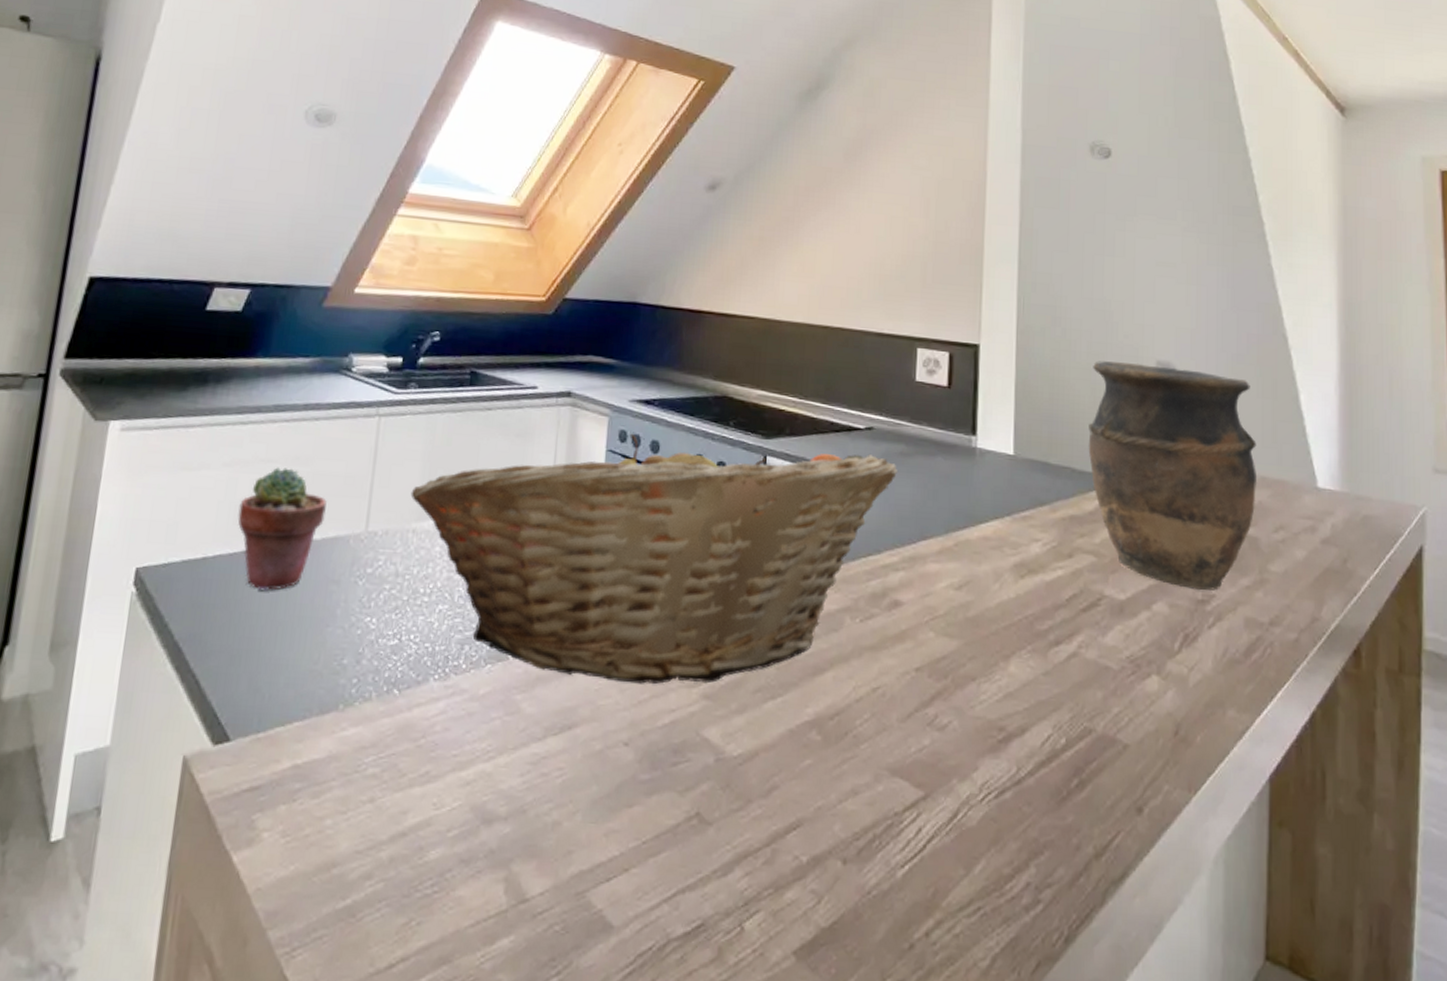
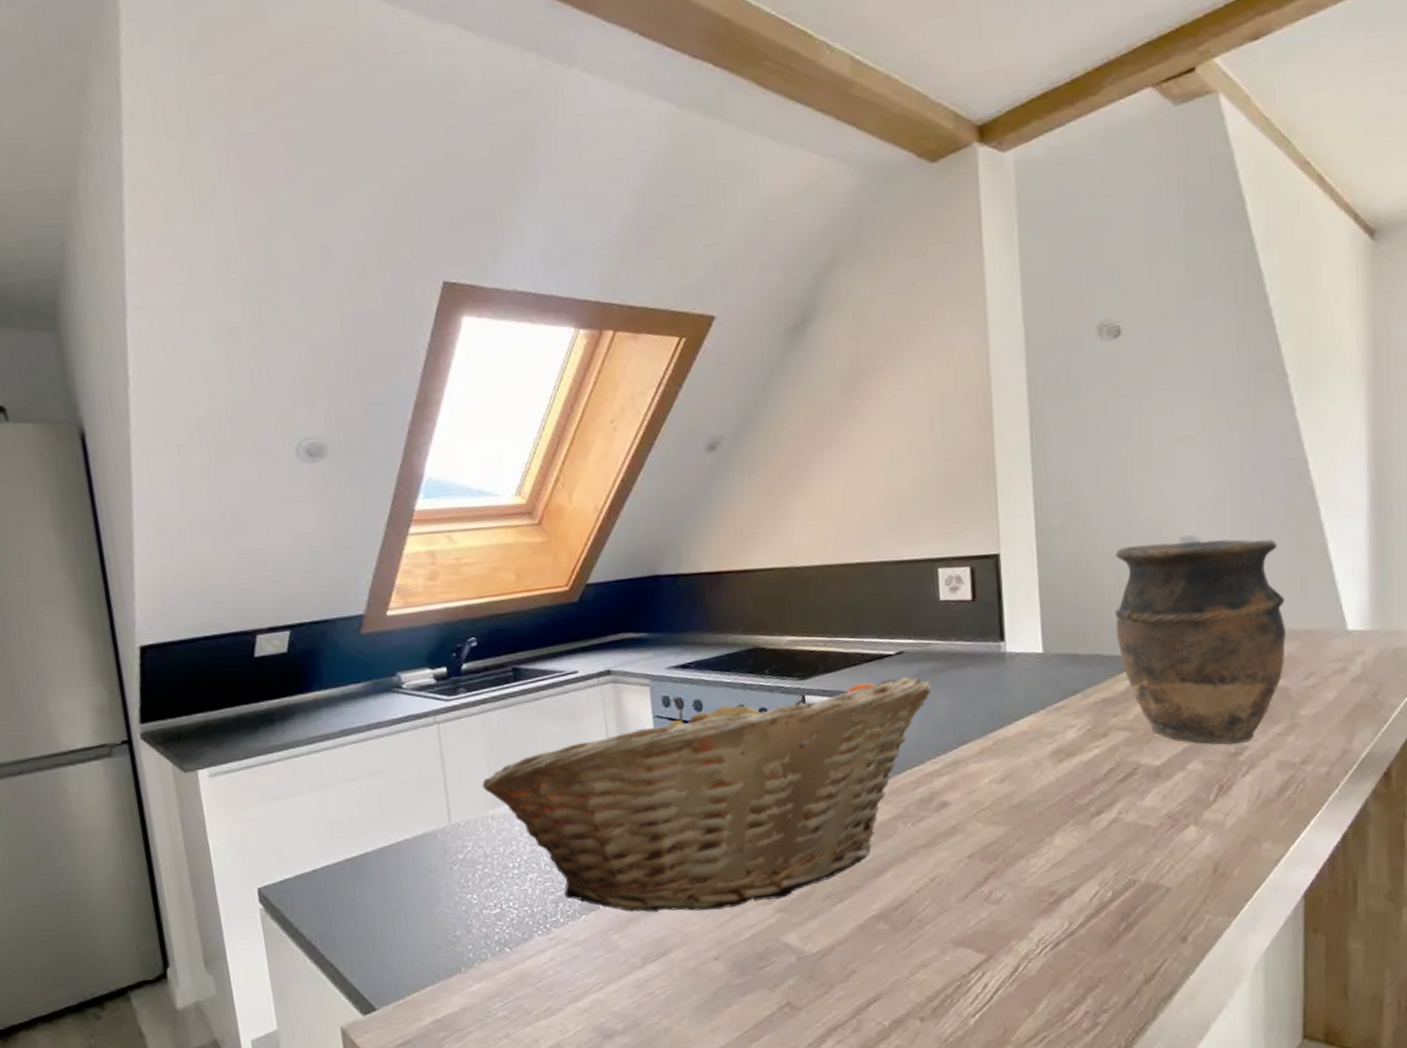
potted succulent: present [237,467,327,592] -> none [332,782,411,889]

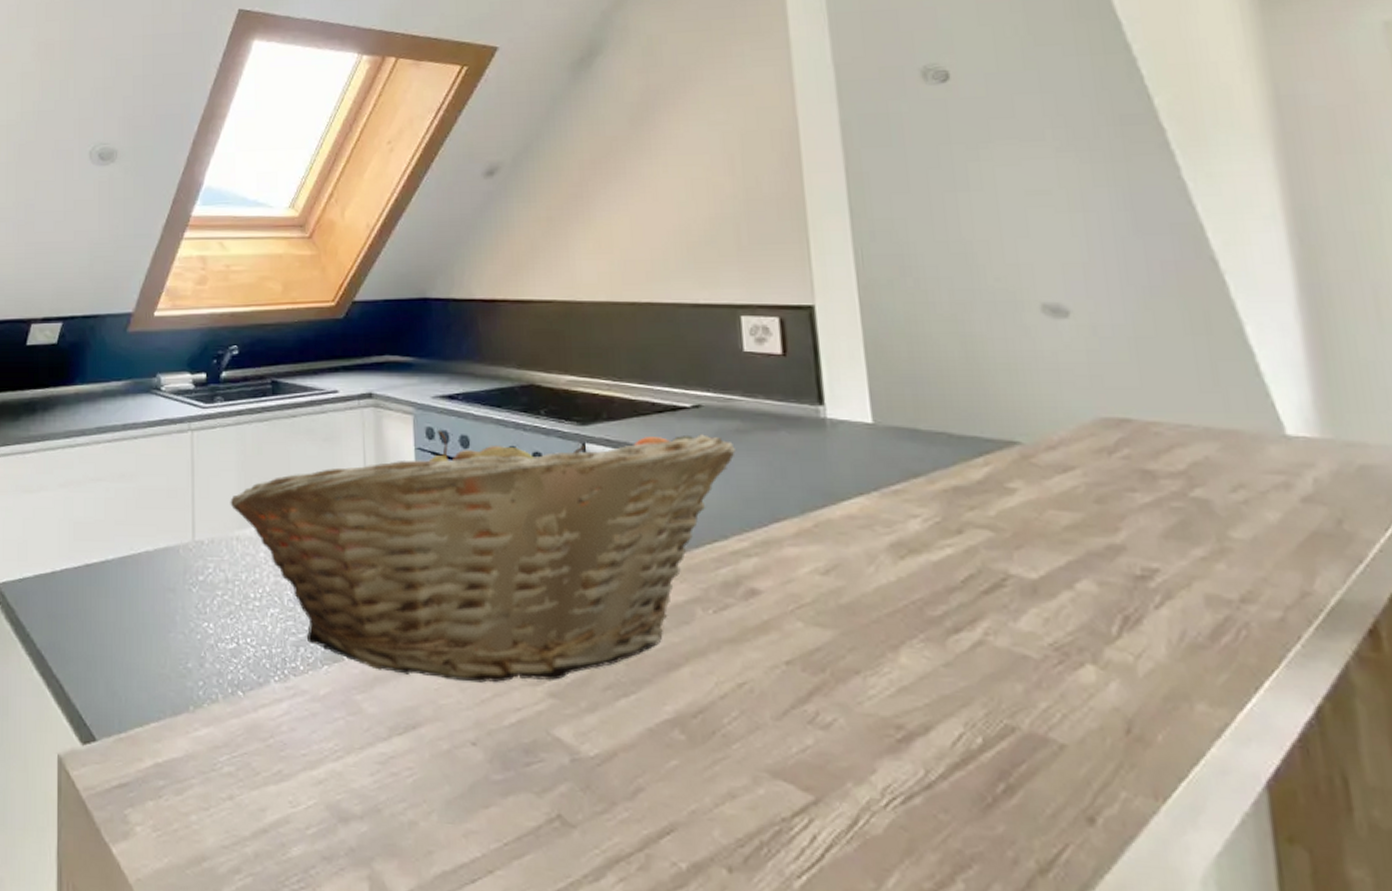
vase: present [1115,539,1286,745] -> none [959,309,1201,564]

